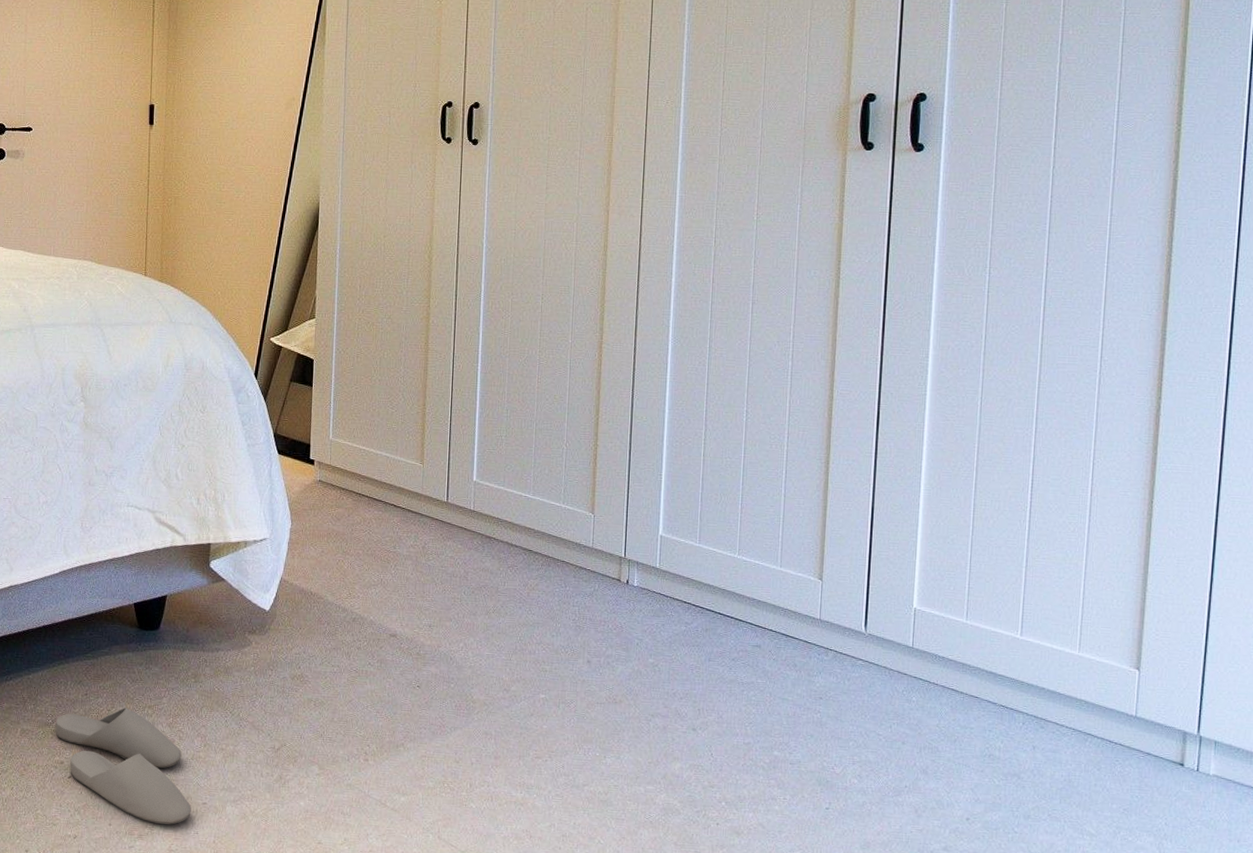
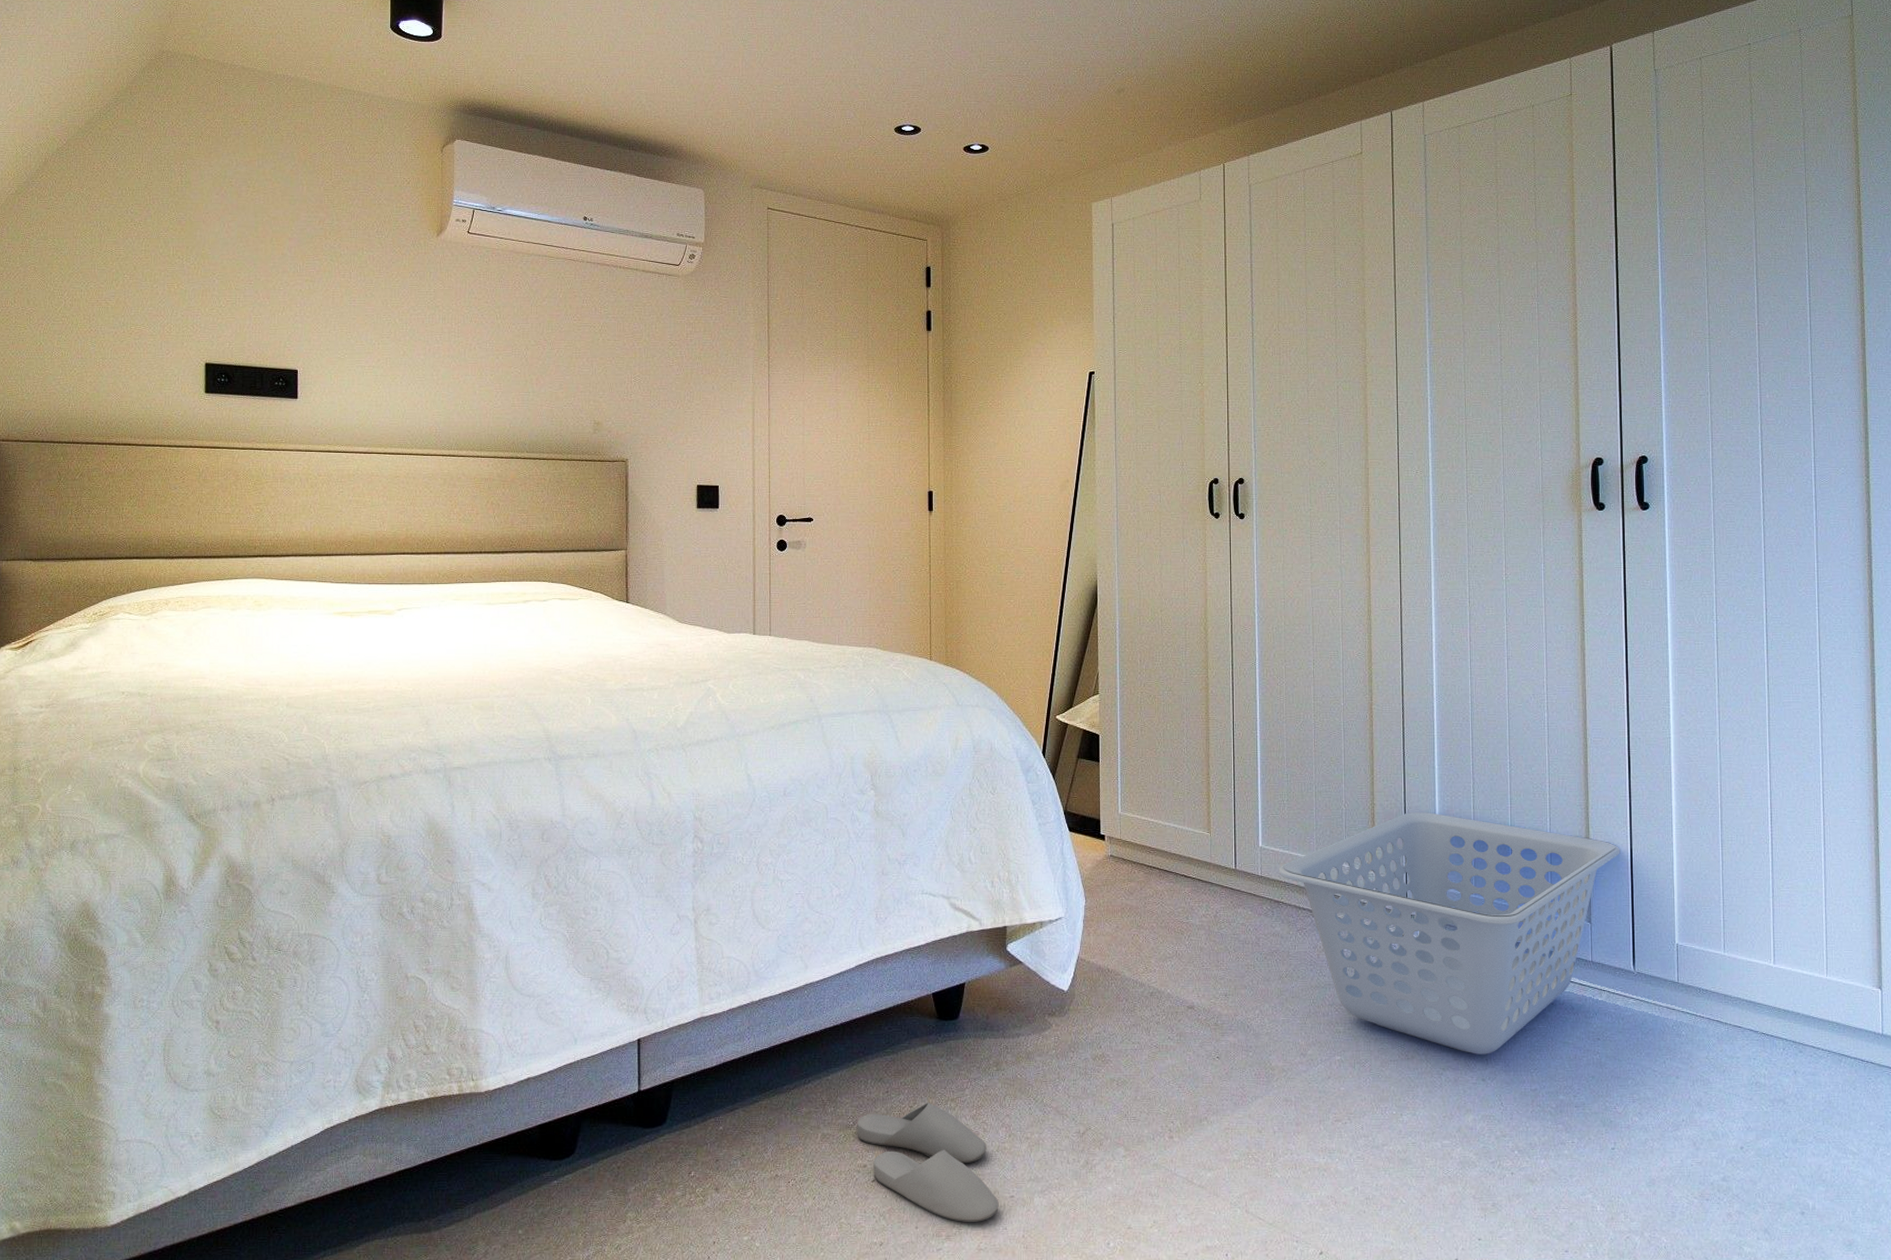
laundry basket: none [492,456,861,705] -> present [1278,812,1620,1054]

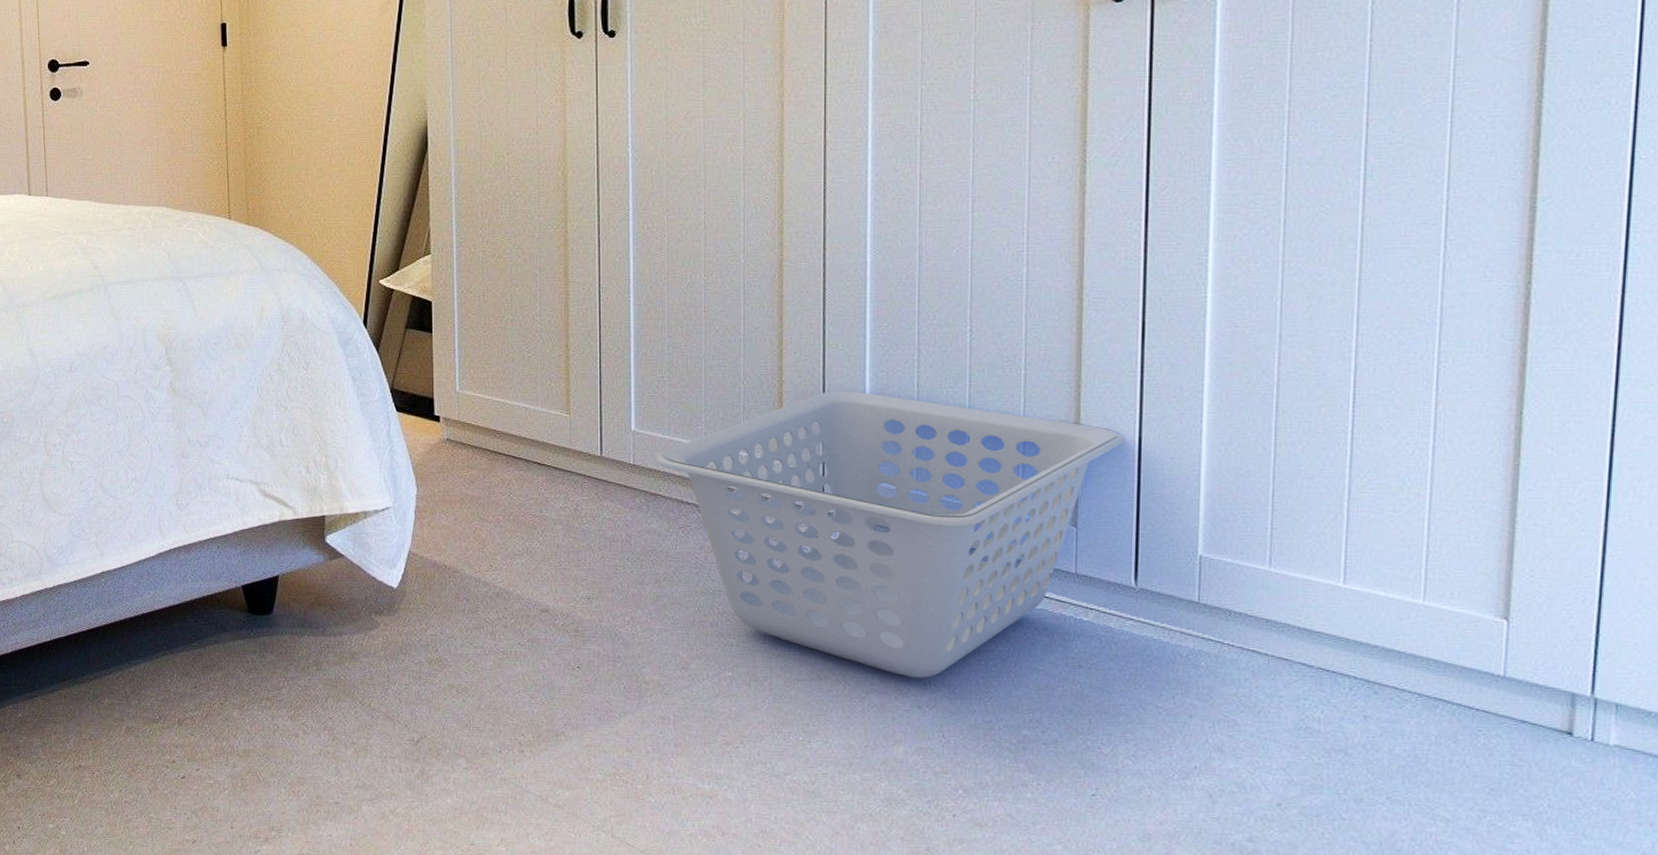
slippers: present [857,1103,999,1222] -> none [163,700,323,827]

